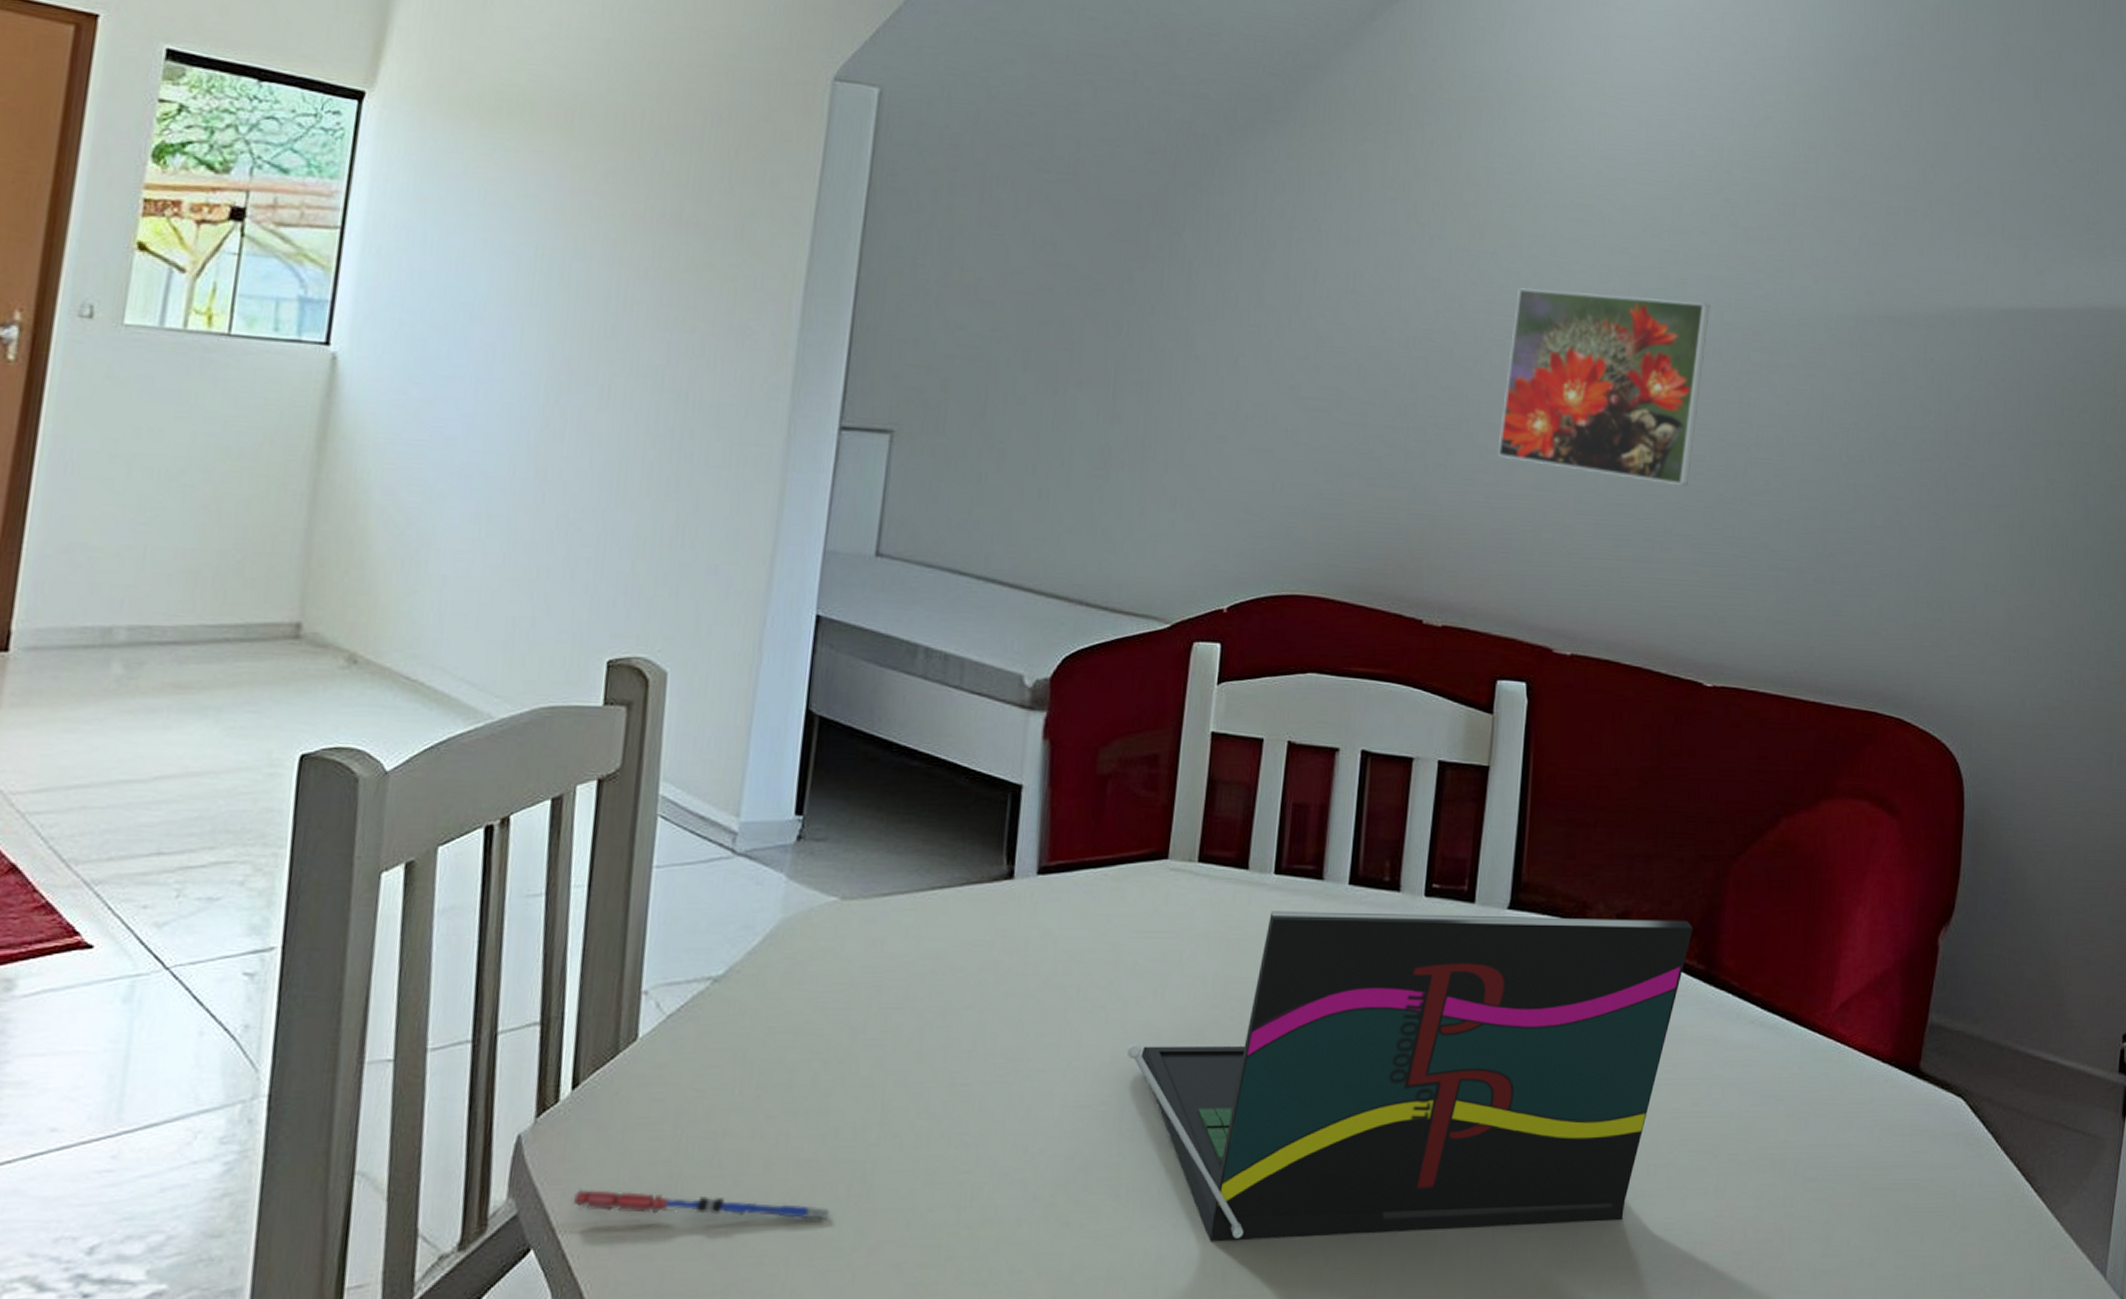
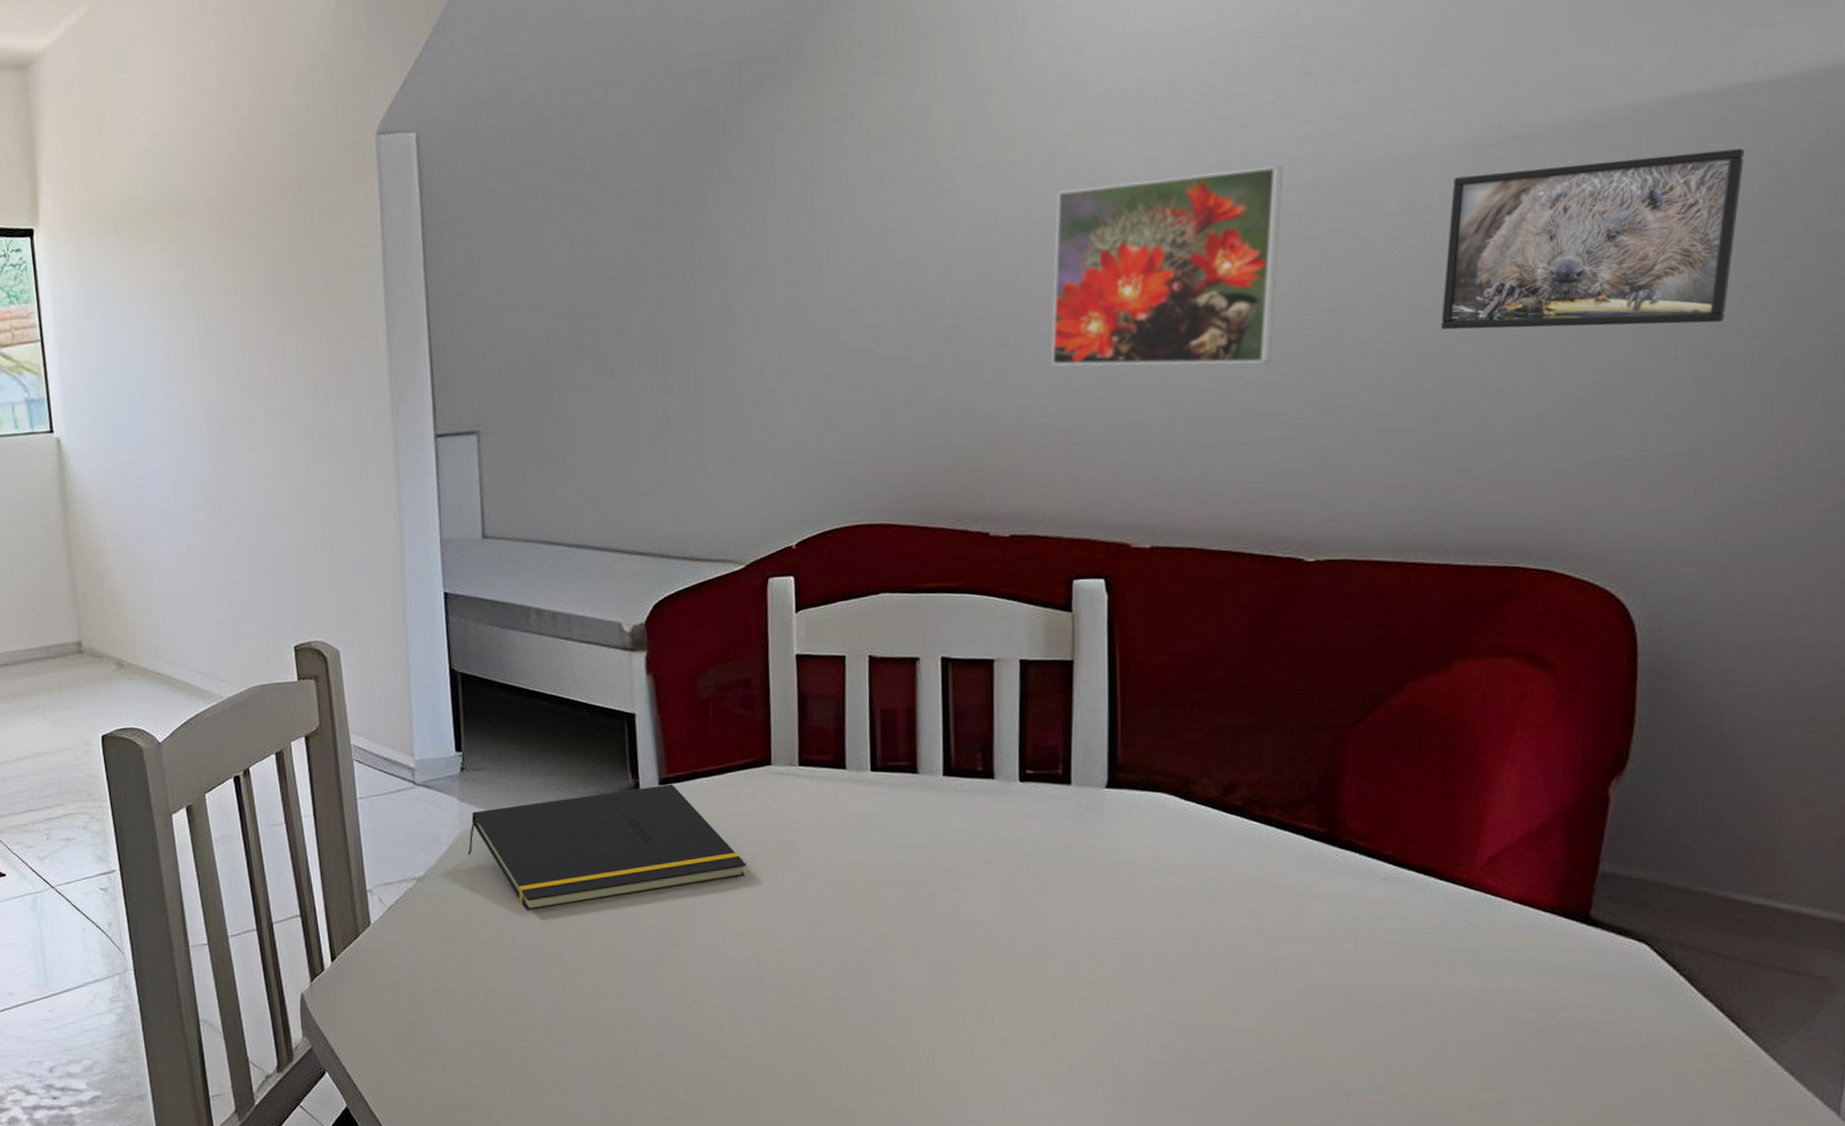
pen: present [572,1188,830,1221] -> none [347,1030,535,1054]
notepad: none [787,874,1124,1026] -> present [468,784,747,910]
laptop: present [1126,911,1693,1242] -> none [757,787,1310,1072]
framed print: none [1826,343,2050,509] -> present [1441,148,1744,330]

